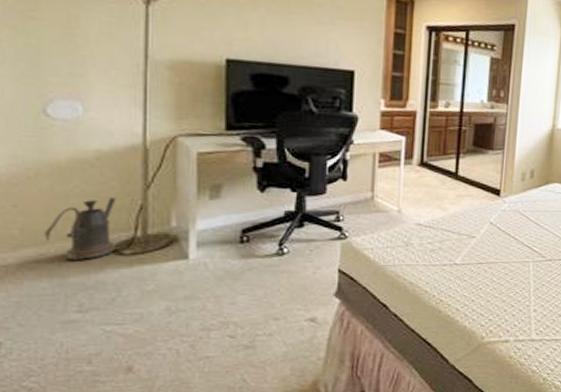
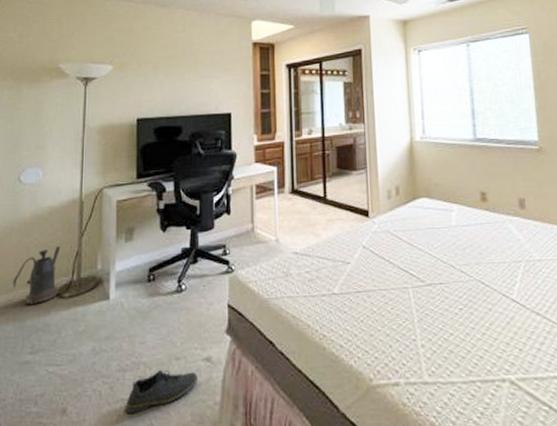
shoe: none [211,329,301,369] -> present [125,369,199,413]

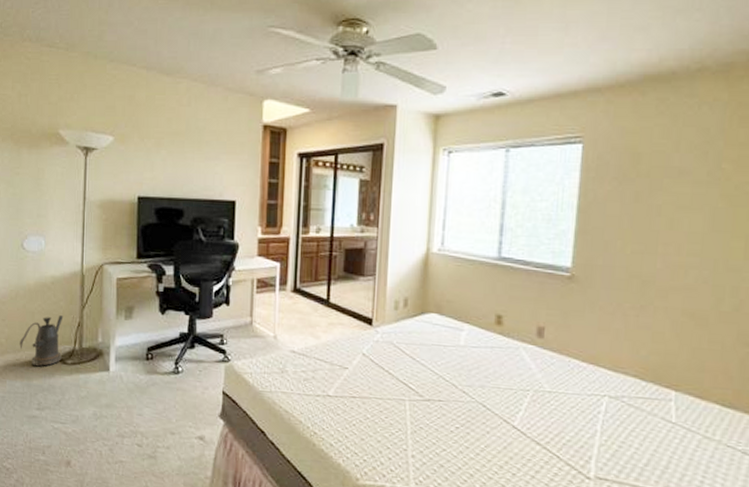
shoe: present [125,369,199,413] -> none [123,440,192,475]

